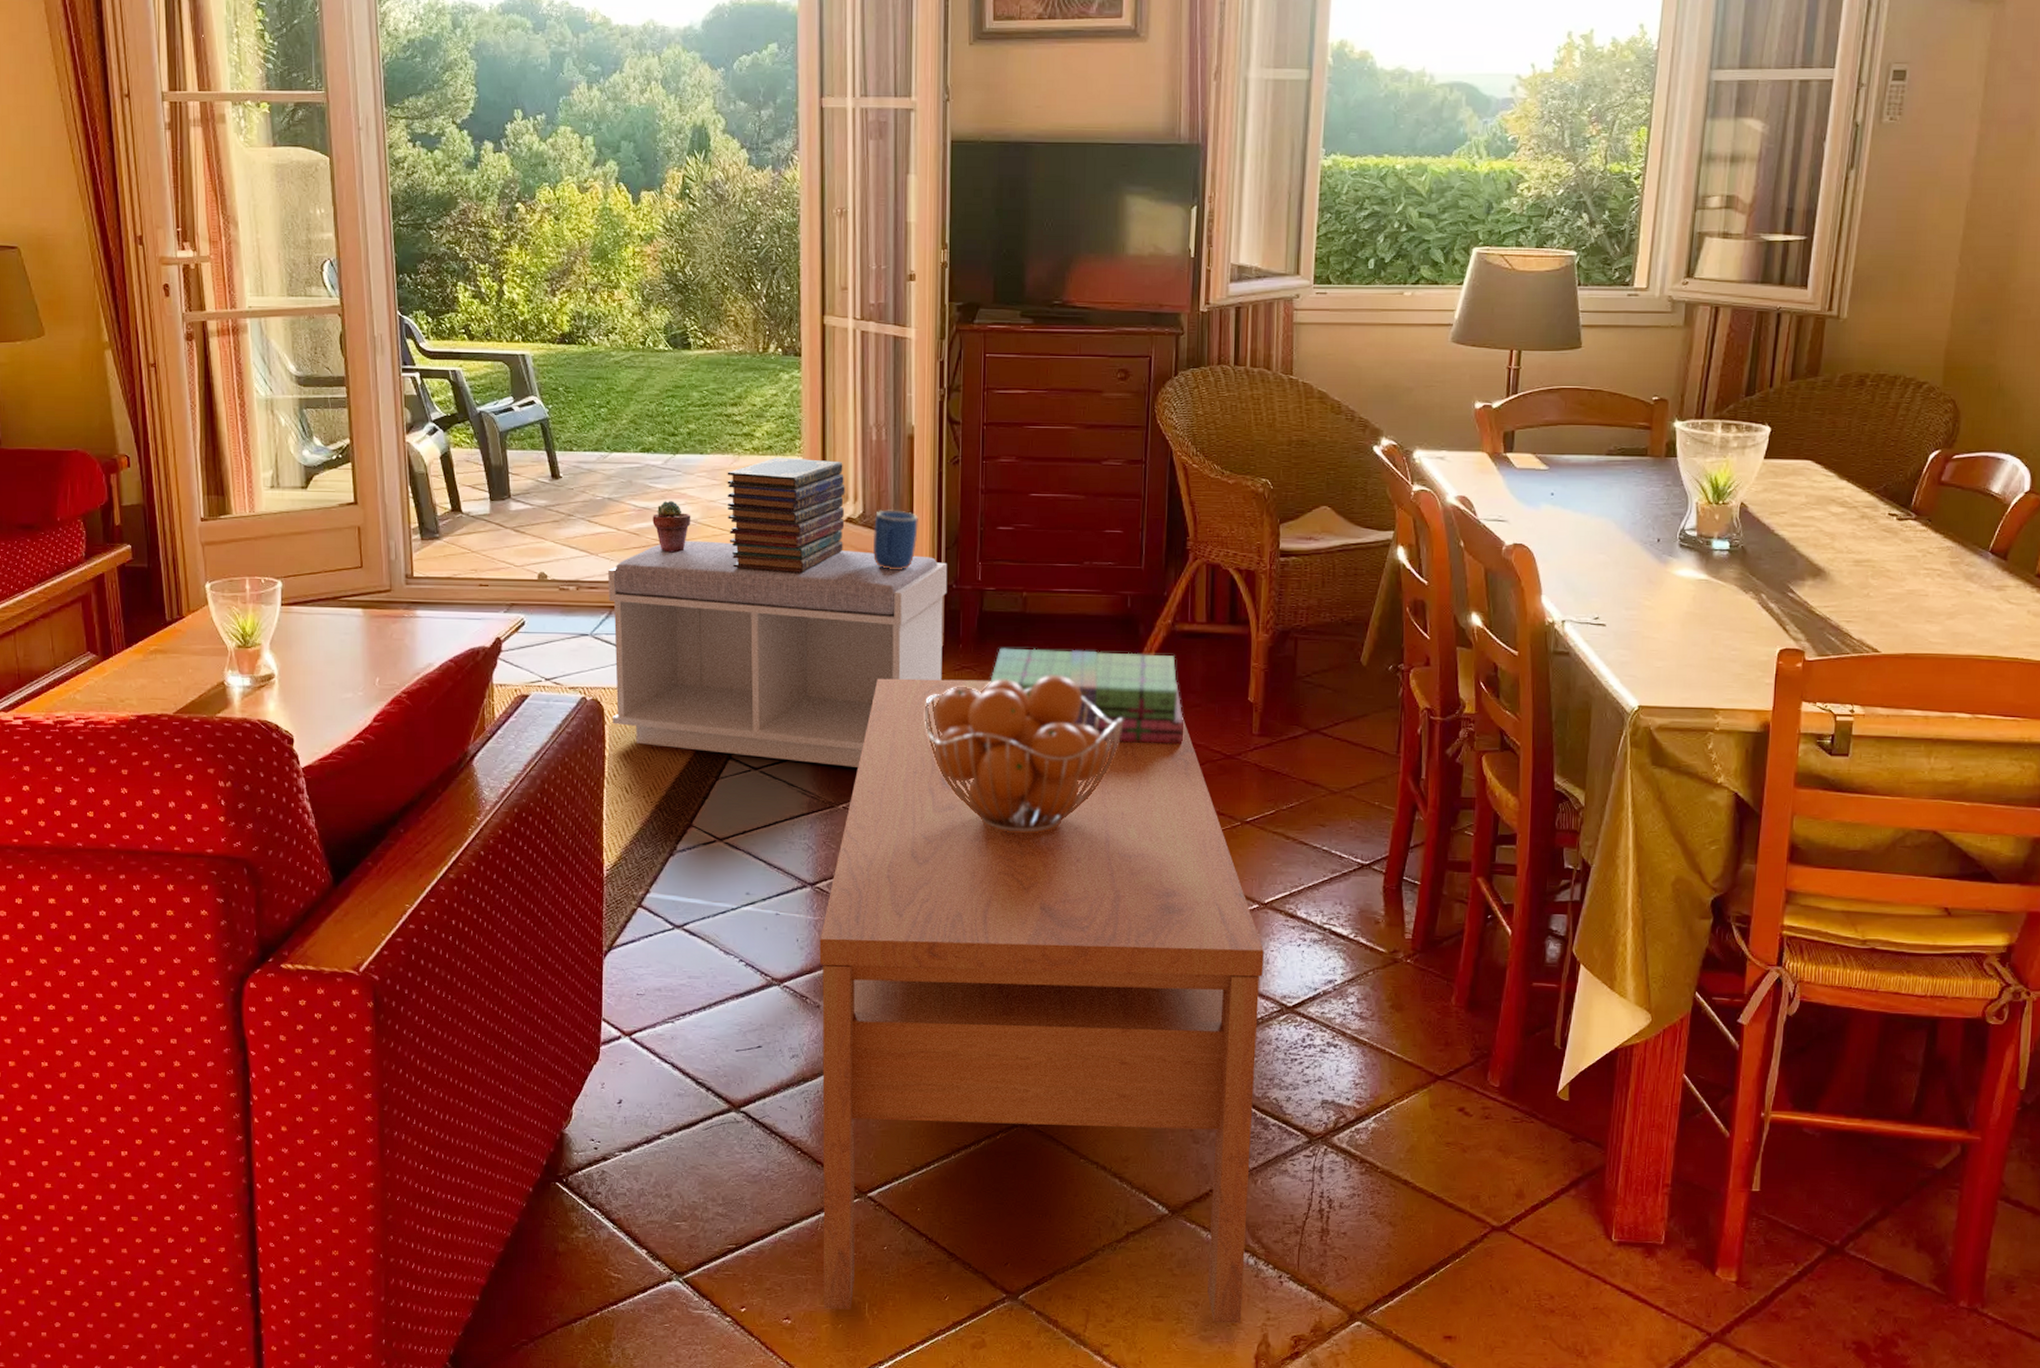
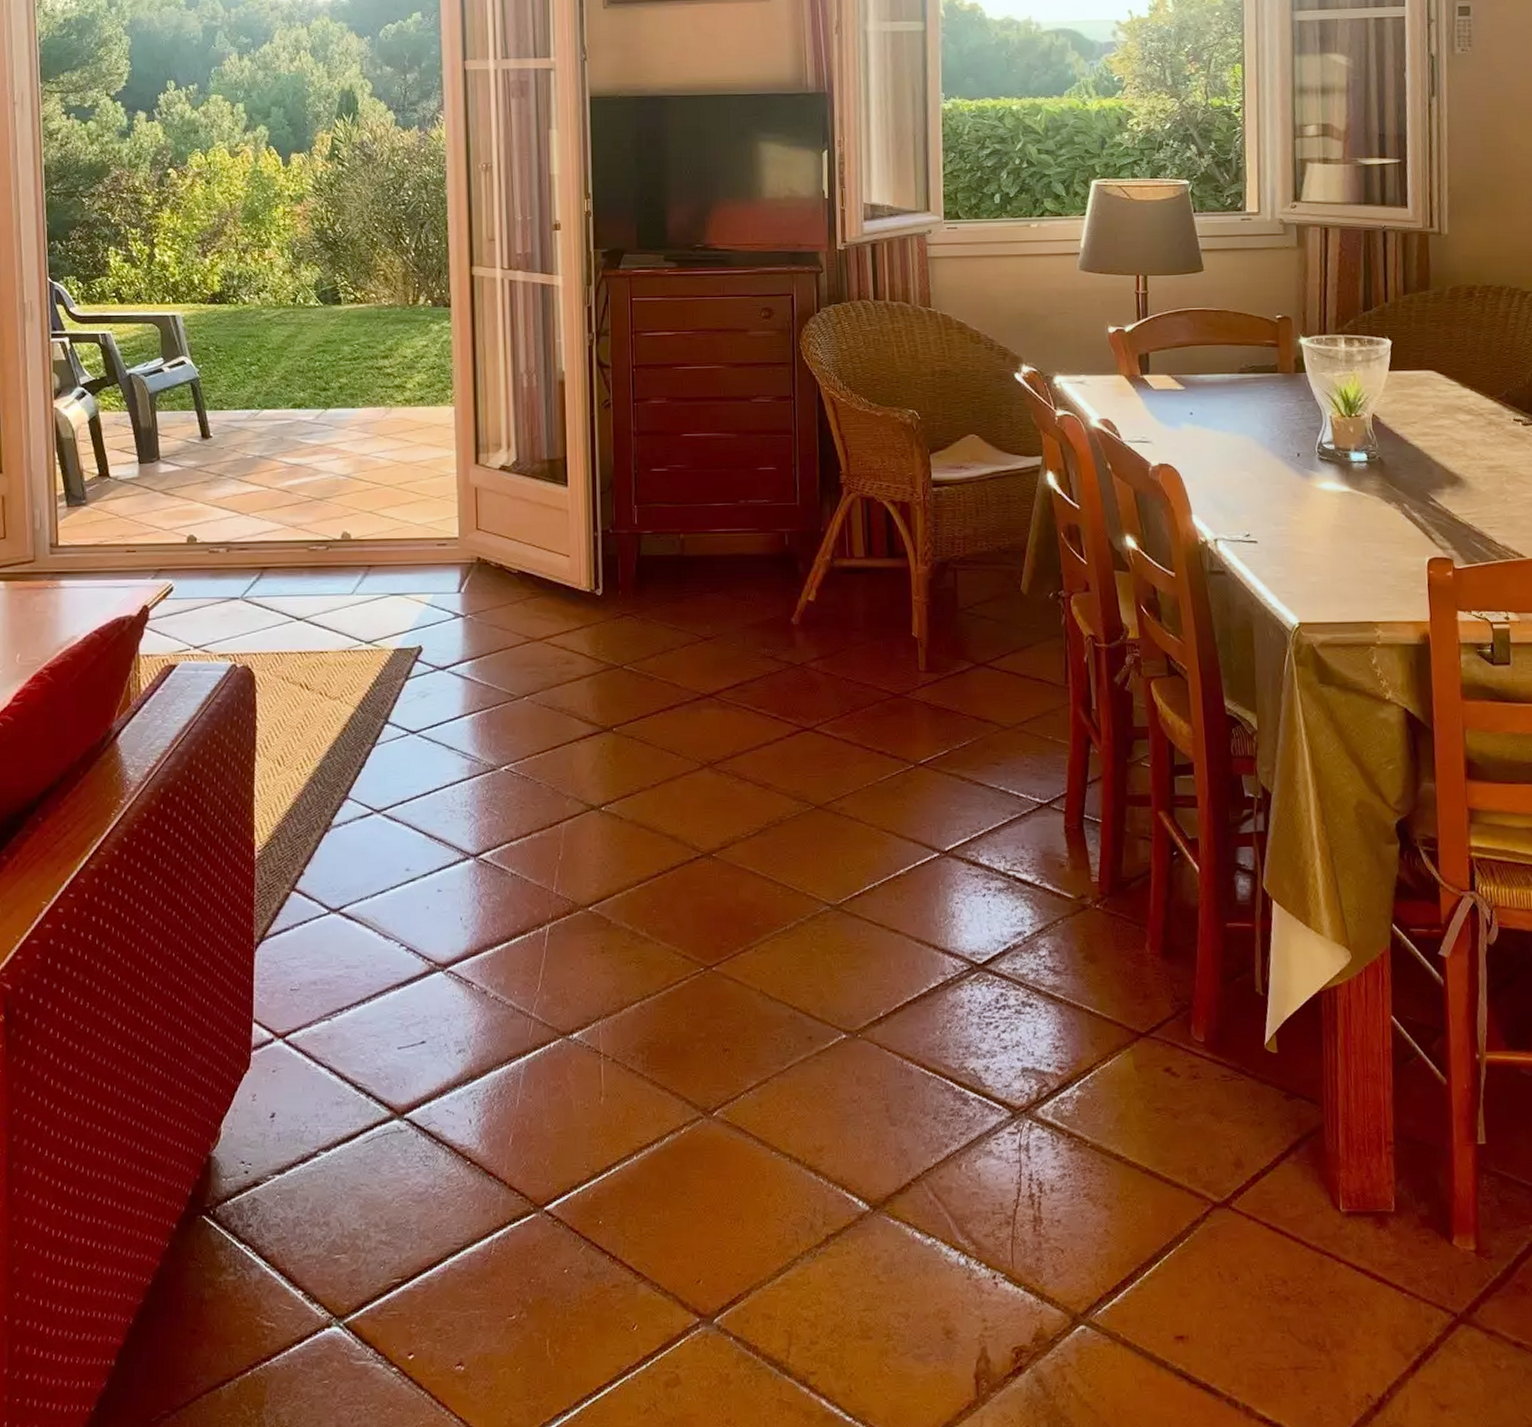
bench: present [608,540,948,767] -> none [259,495,604,726]
potted succulent: present [652,500,691,553] -> none [304,455,344,509]
book stack: present [727,457,845,573] -> none [379,407,499,524]
coffee table: present [819,678,1264,1324] -> none [484,627,957,1350]
mug: present [872,509,918,569] -> none [527,456,572,516]
fruit basket: present [925,675,1124,834] -> none [586,618,789,789]
stack of books: present [990,648,1183,744] -> none [651,591,850,685]

